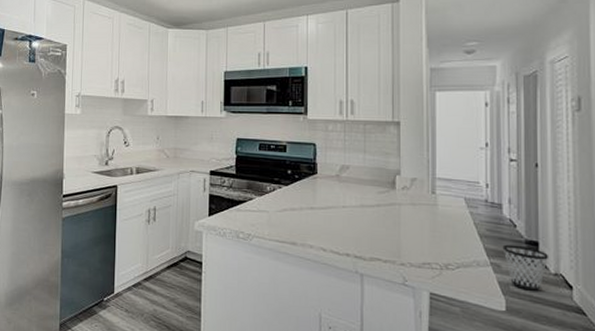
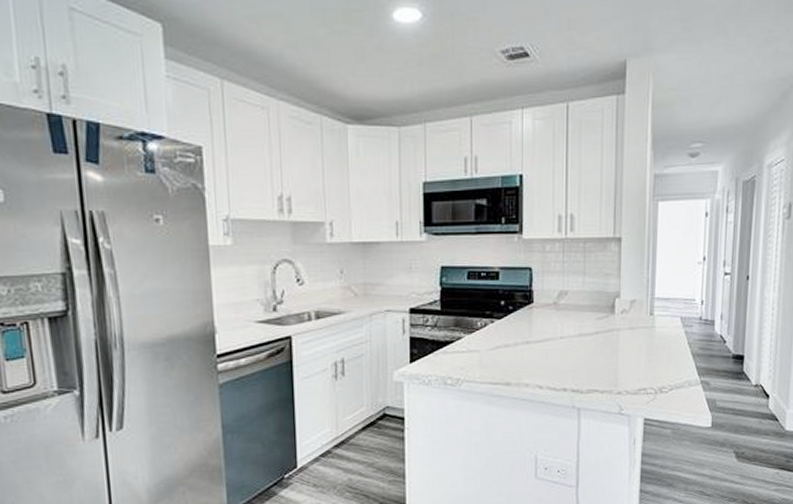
wastebasket: present [502,244,548,292] -> none [712,360,751,405]

